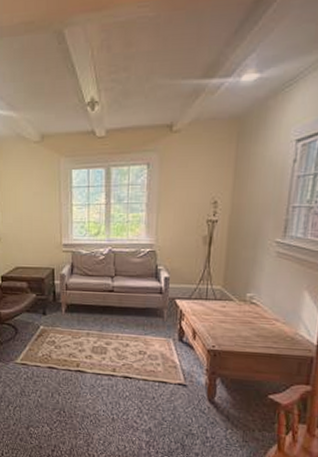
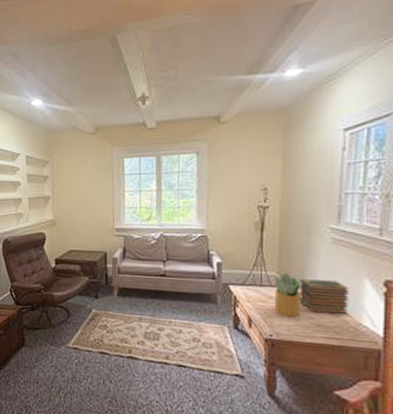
potted plant: none [218,286,245,330] -> present [274,272,301,318]
book stack: none [242,292,290,325] -> present [299,279,351,314]

